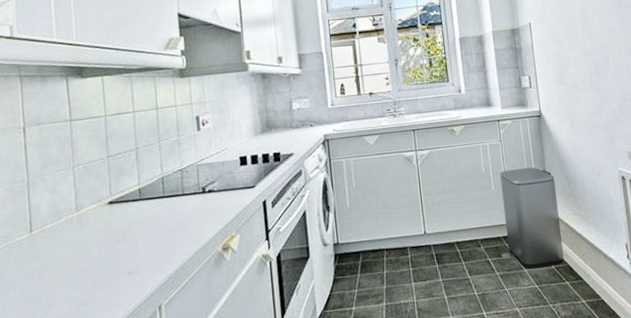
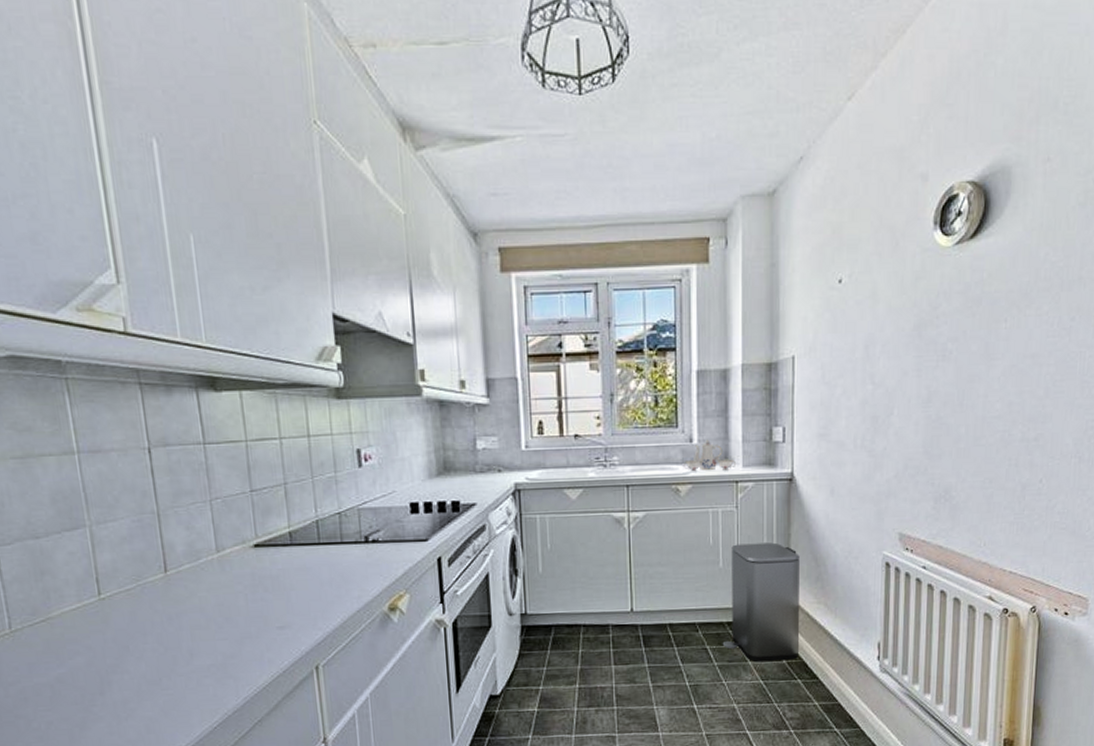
tea set: none [456,89,496,116] -> present [684,439,736,472]

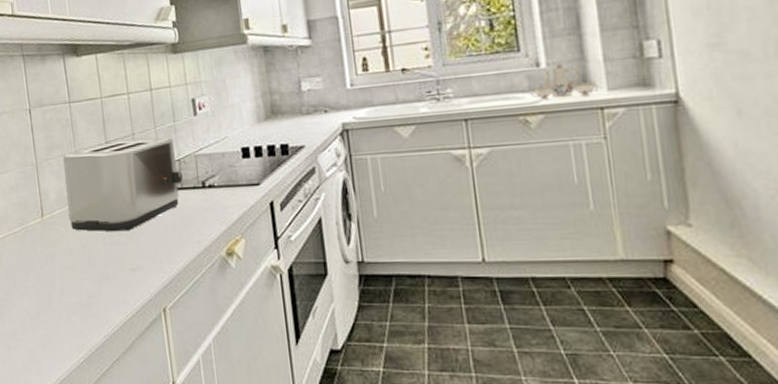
toaster: none [193,487,343,588] -> present [62,136,183,232]
pedal bin: present [722,542,800,662] -> none [603,179,718,331]

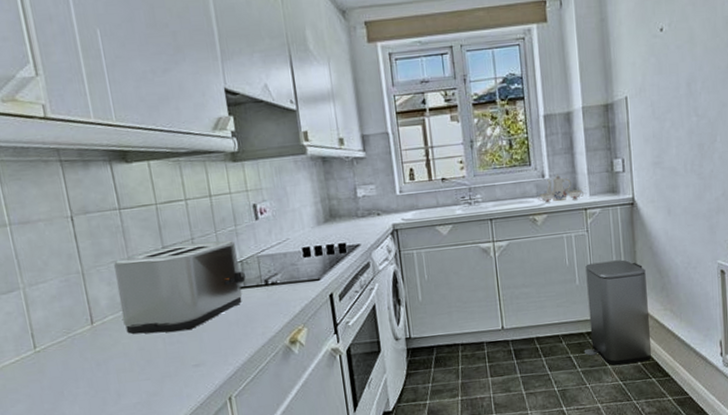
pedal bin: none [603,179,718,331] -> present [584,259,652,366]

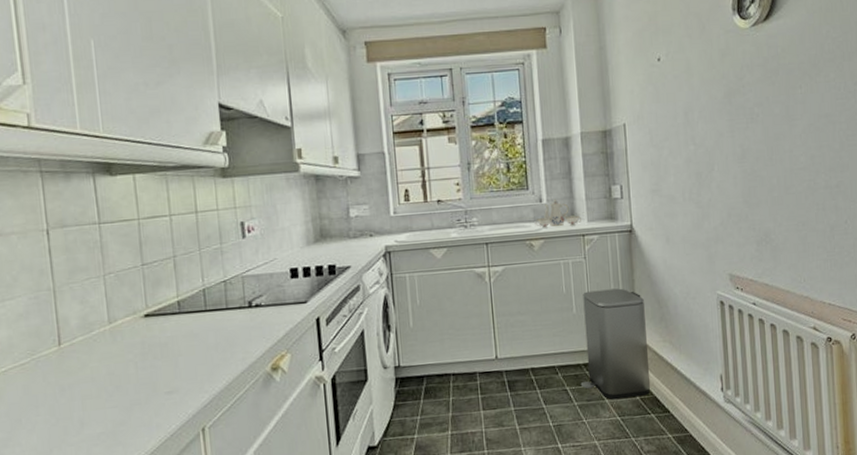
toaster: present [113,240,246,335] -> none [88,258,228,358]

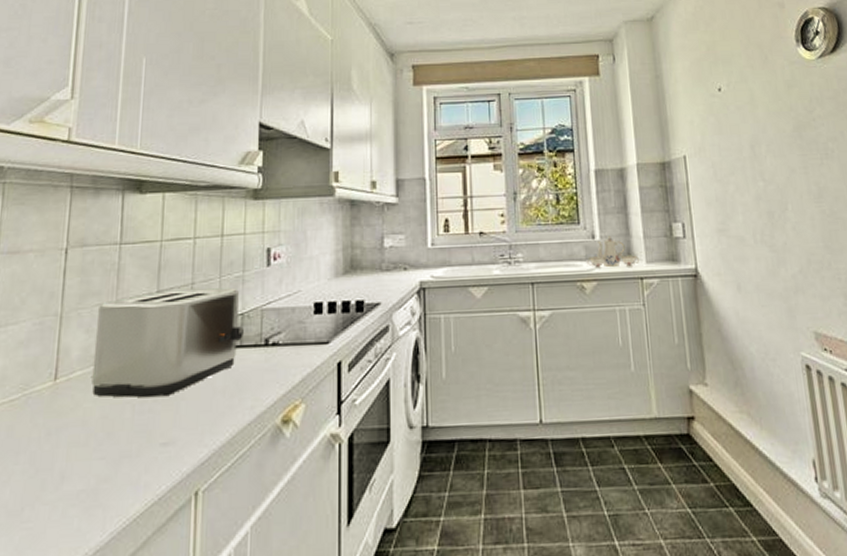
toaster: none [88,258,228,358] -> present [91,287,244,398]
pedal bin: present [580,288,651,400] -> none [641,343,727,485]

